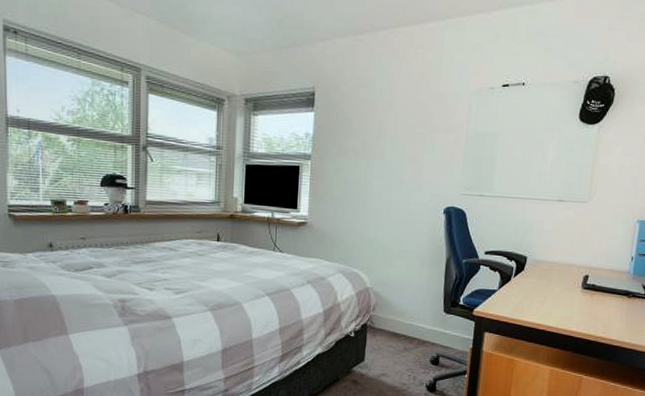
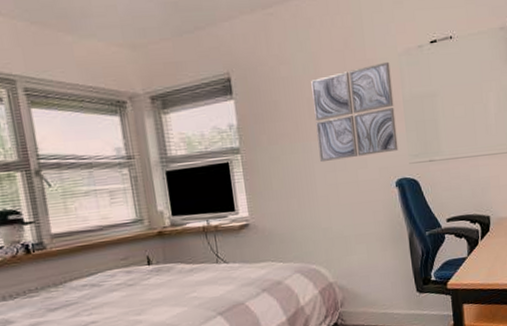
wall art: none [379,98,460,181] -> present [311,61,399,163]

